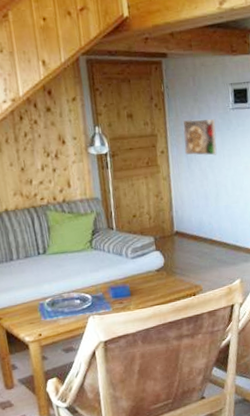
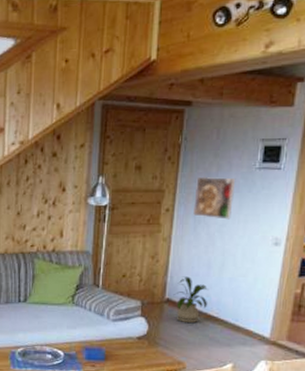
house plant: none [180,209,211,250] -> present [173,276,208,322]

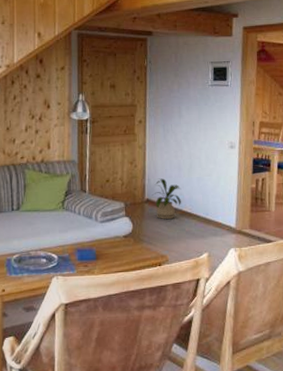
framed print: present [193,176,236,220] -> none [162,92,195,128]

